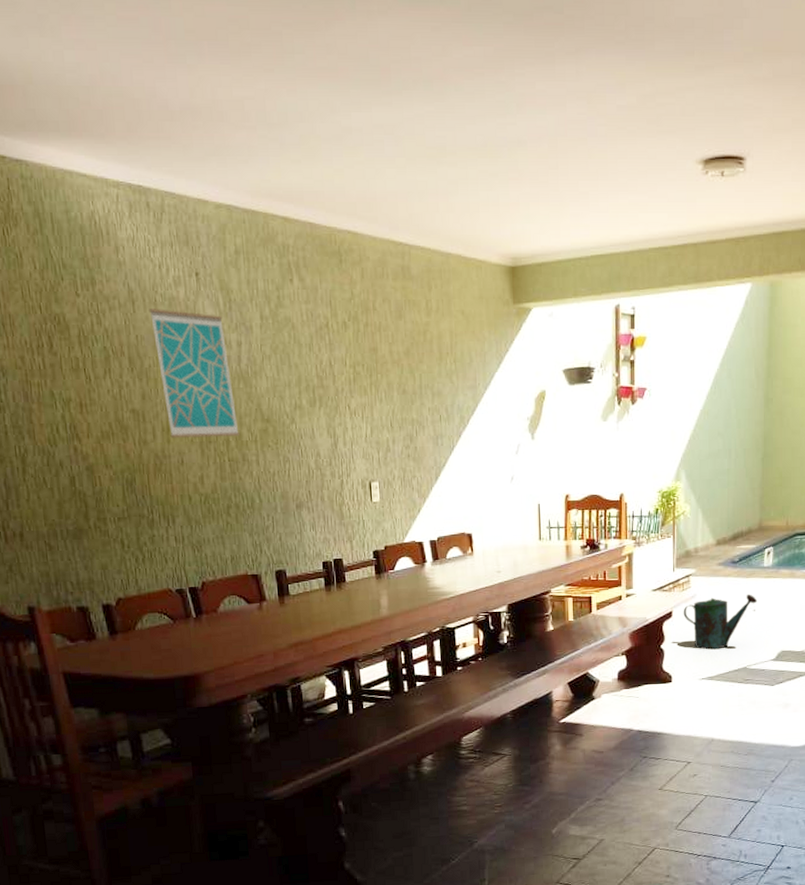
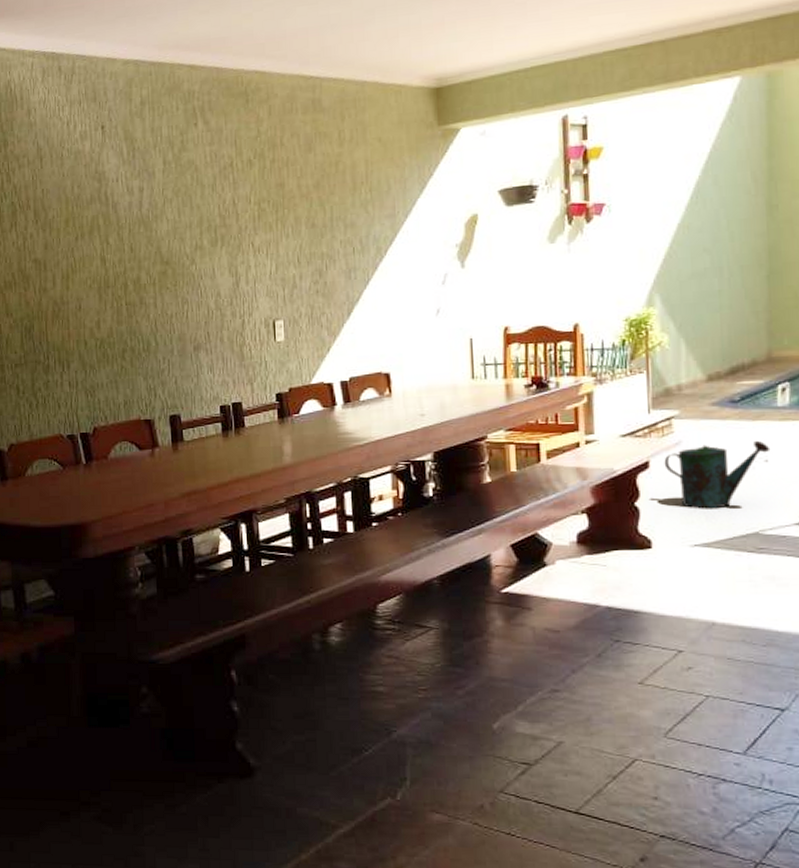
wall art: present [149,309,239,438] -> none [55,162,138,285]

